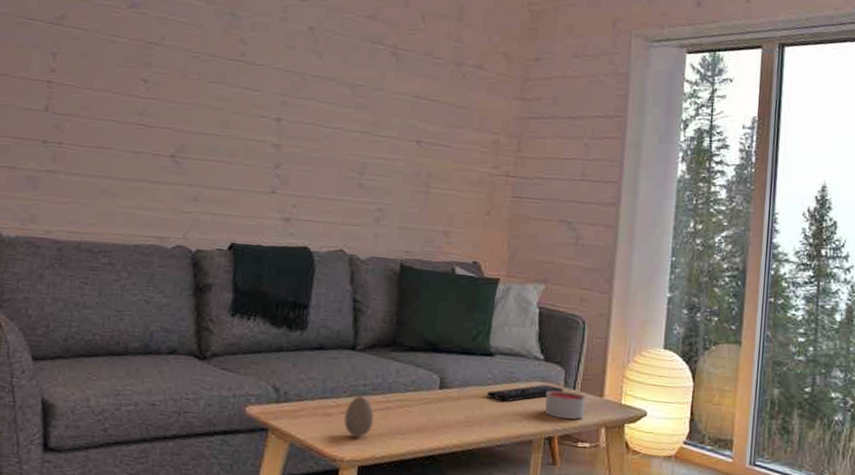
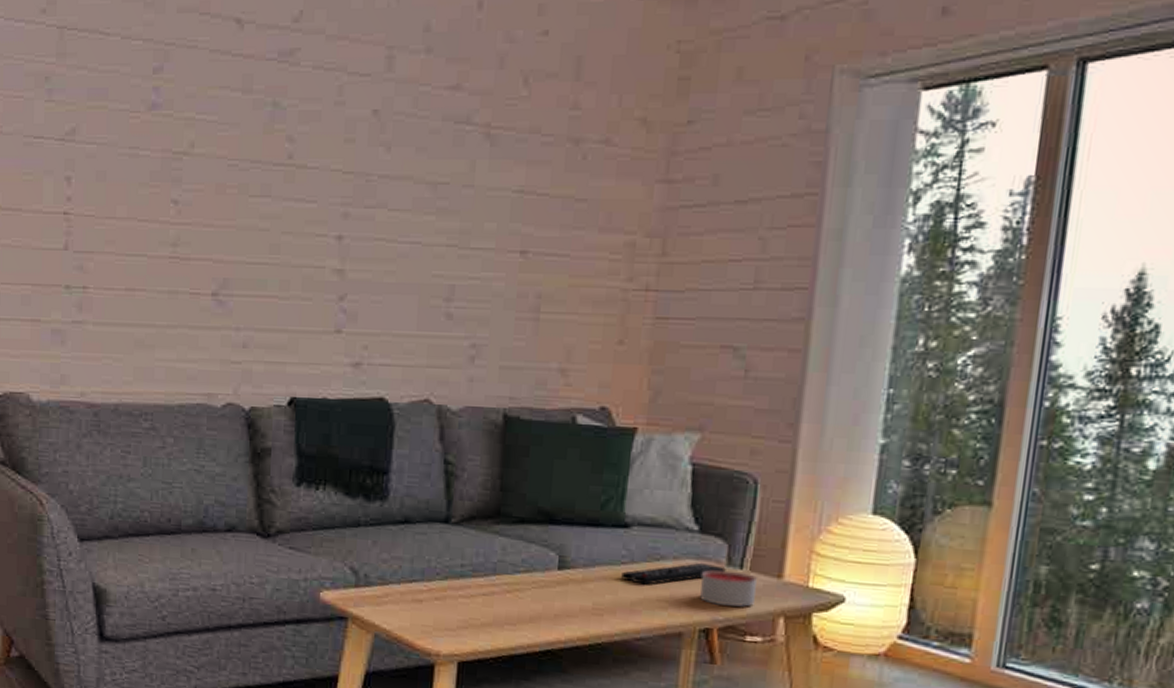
decorative egg: present [344,395,374,438] -> none [438,577,476,628]

